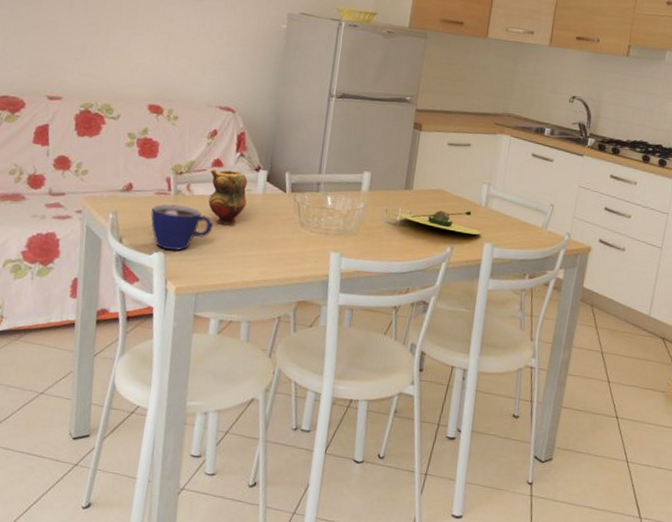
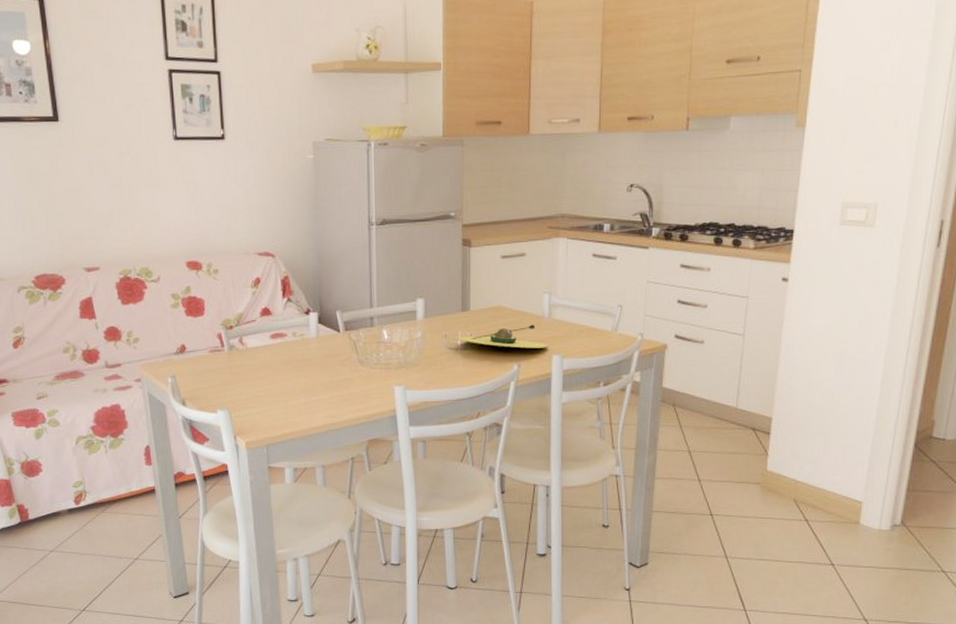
cup: present [151,204,213,251] -> none [208,360,272,406]
teapot: present [208,169,248,225] -> none [260,317,302,373]

